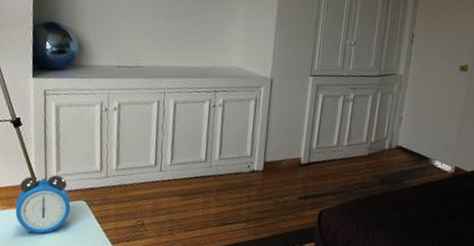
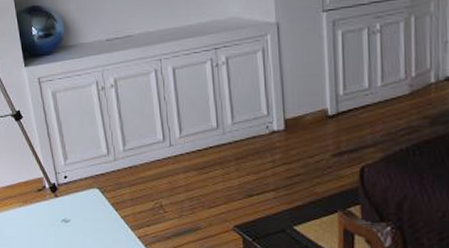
alarm clock: present [15,175,71,234] -> none [30,165,84,229]

